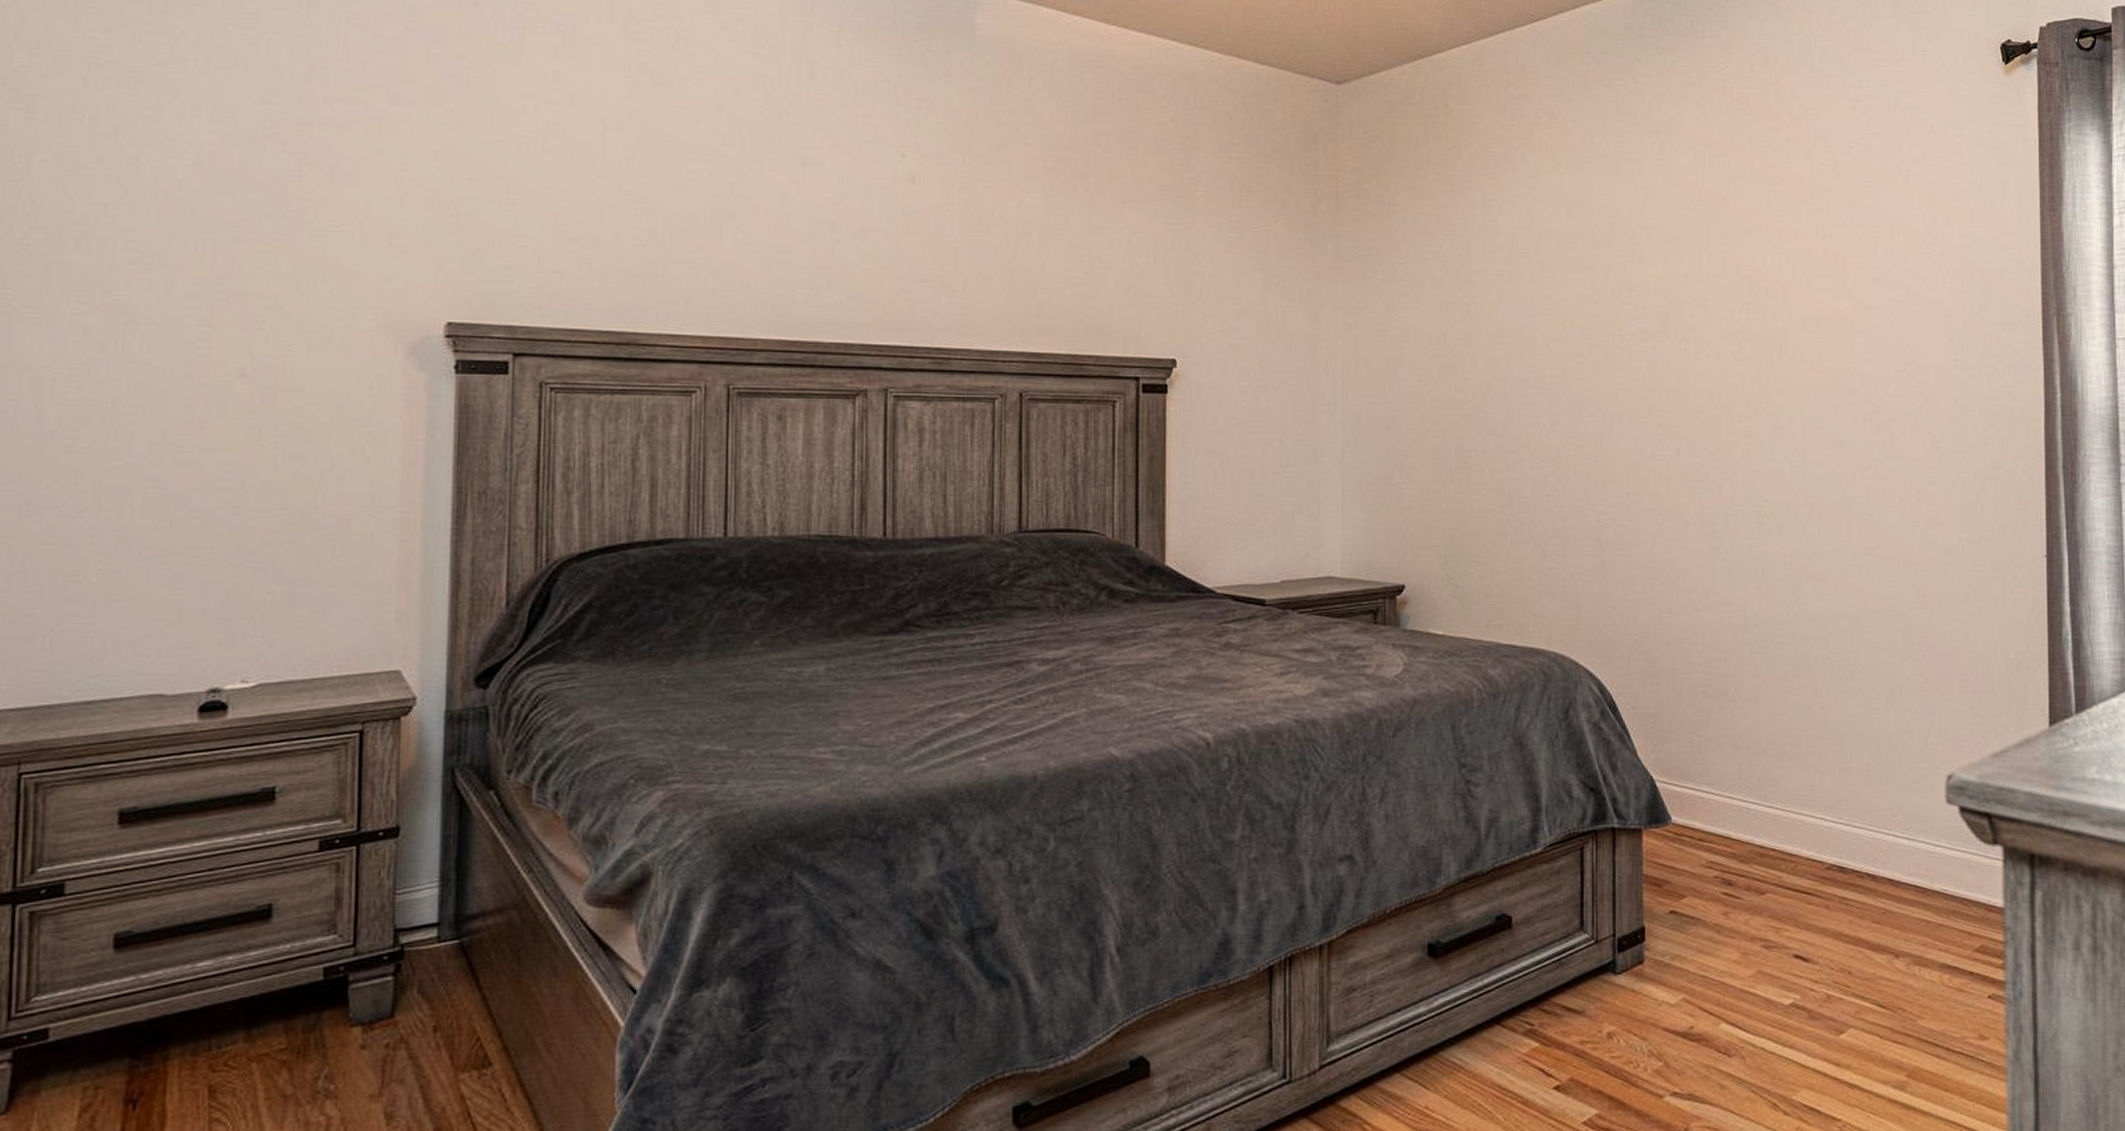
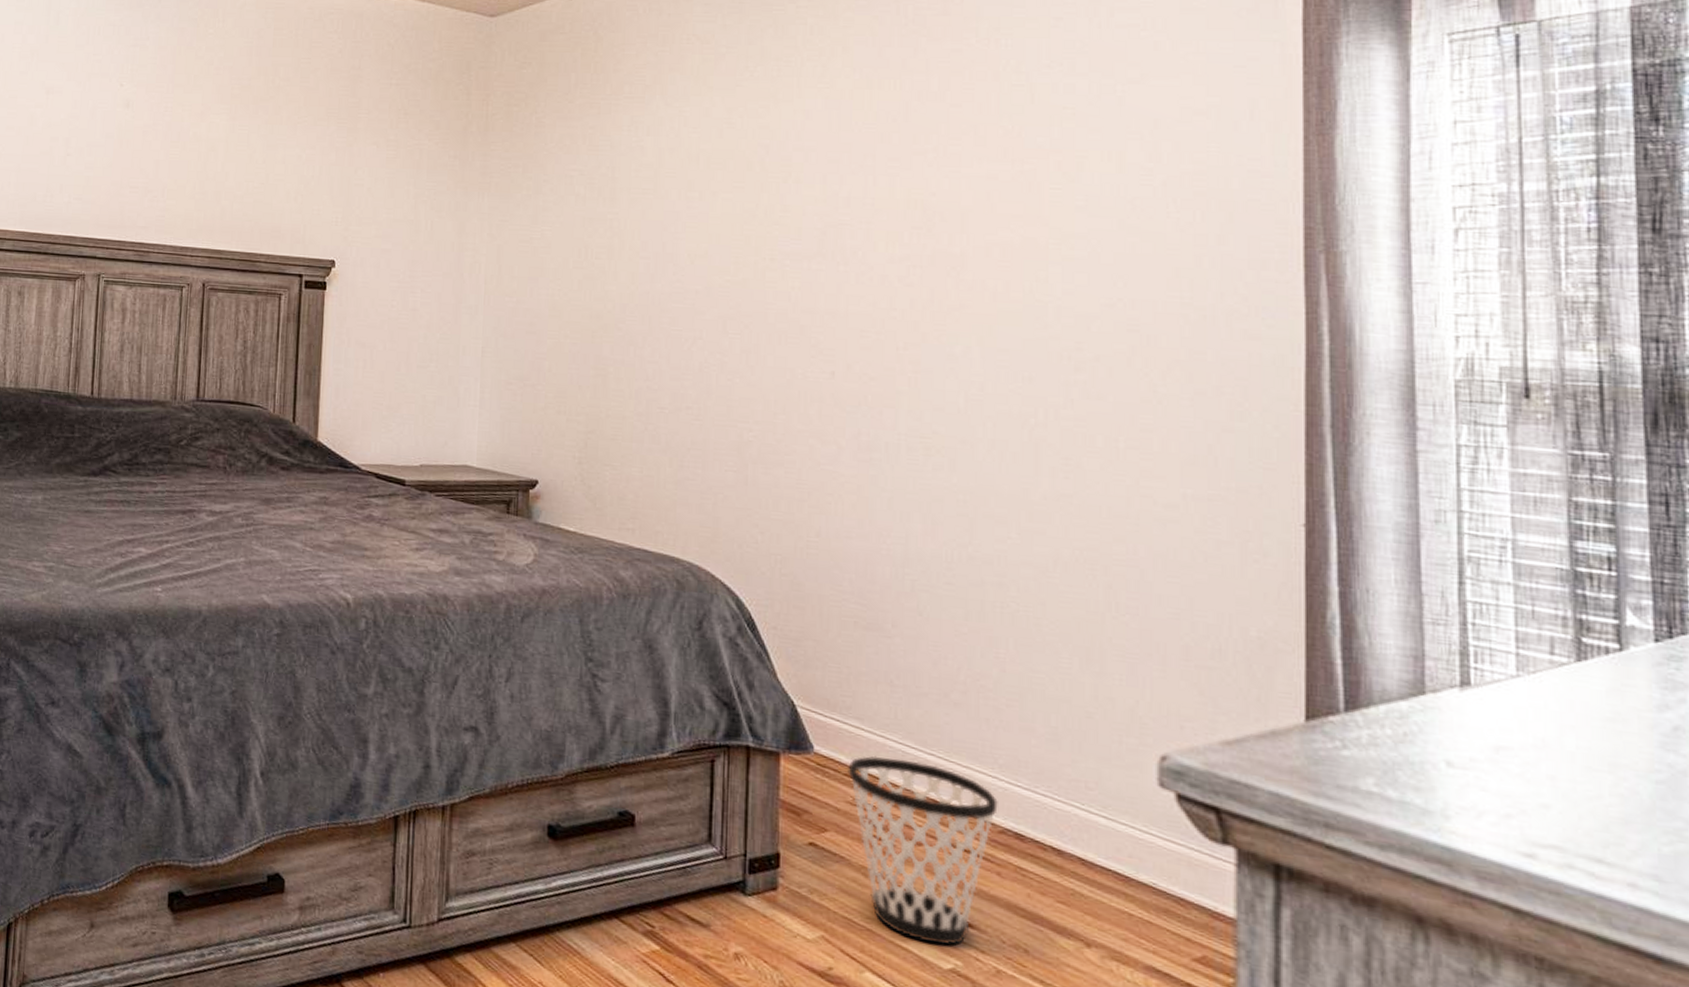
wastebasket: none [1701,815,1825,983] -> present [848,755,998,946]

